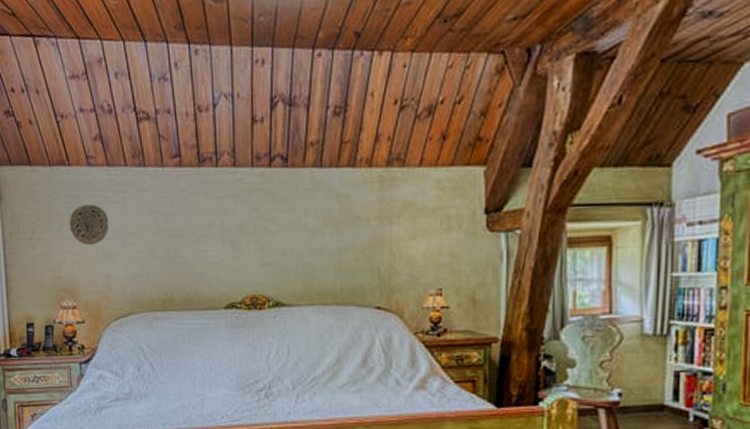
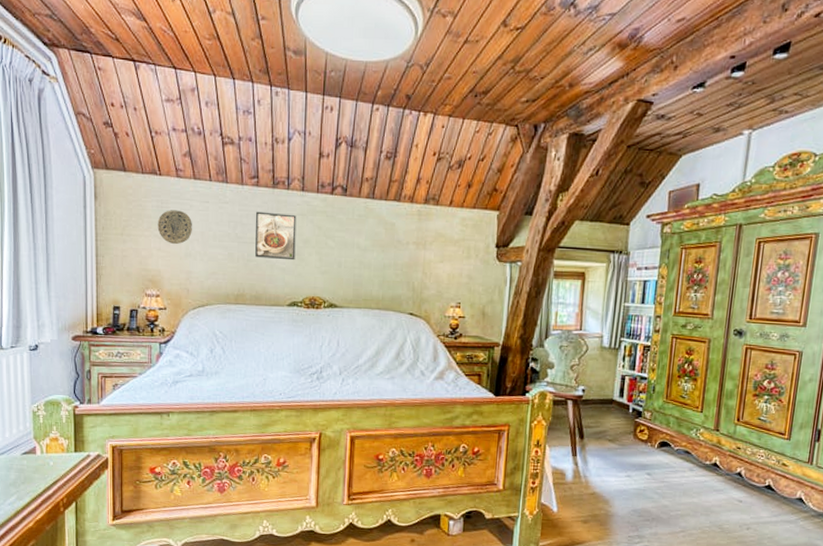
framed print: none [181,196,230,253] -> present [255,211,297,261]

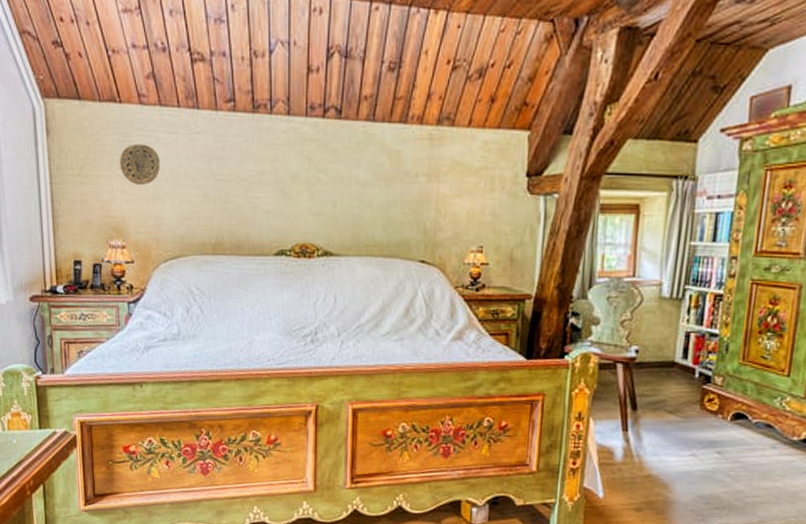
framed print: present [255,211,297,261] -> none [234,142,282,201]

